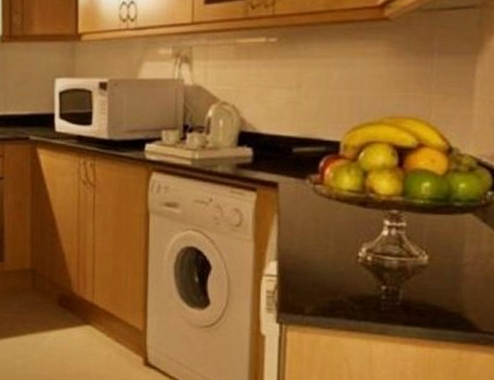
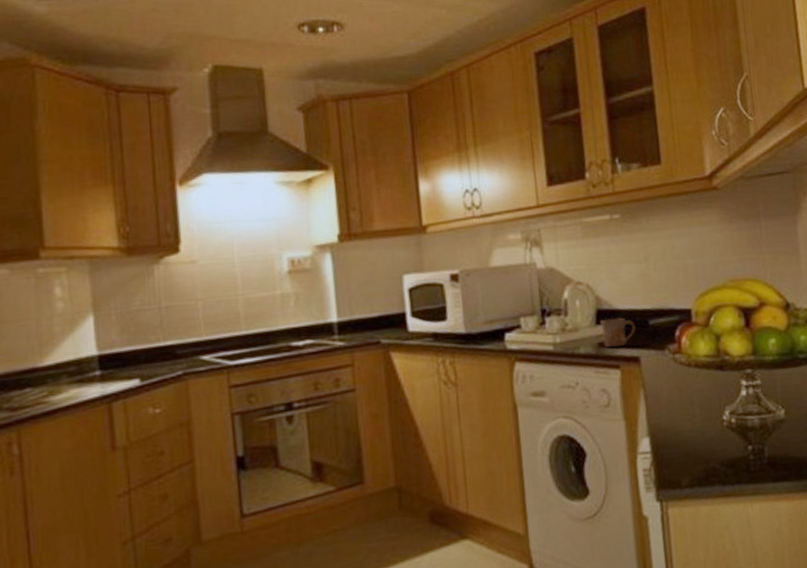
mug: none [241,141,278,170] -> present [599,317,636,348]

